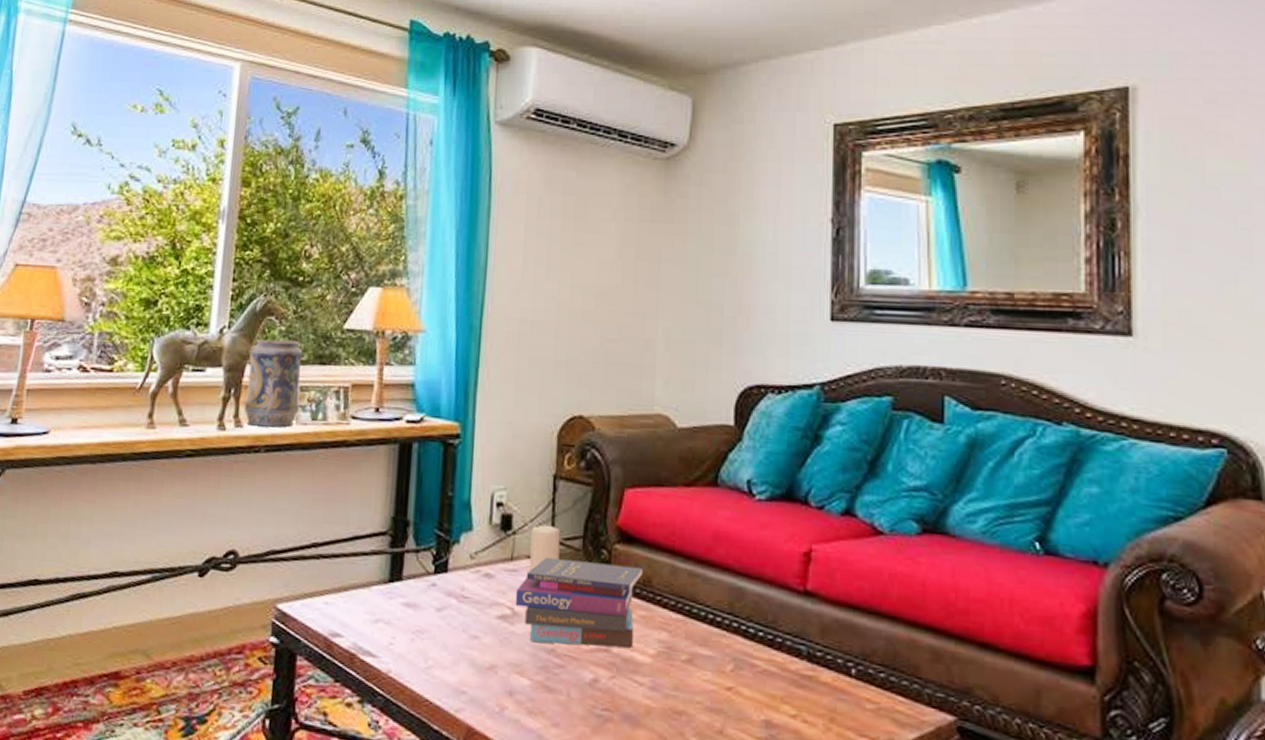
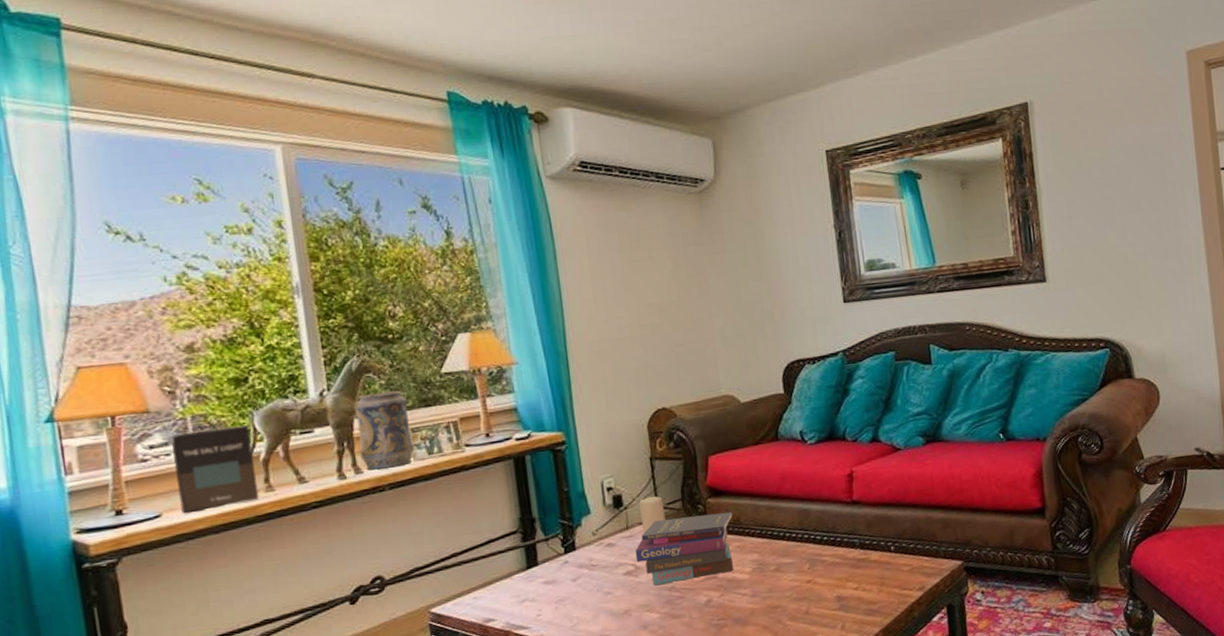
books: none [68,348,147,436] -> present [171,425,260,513]

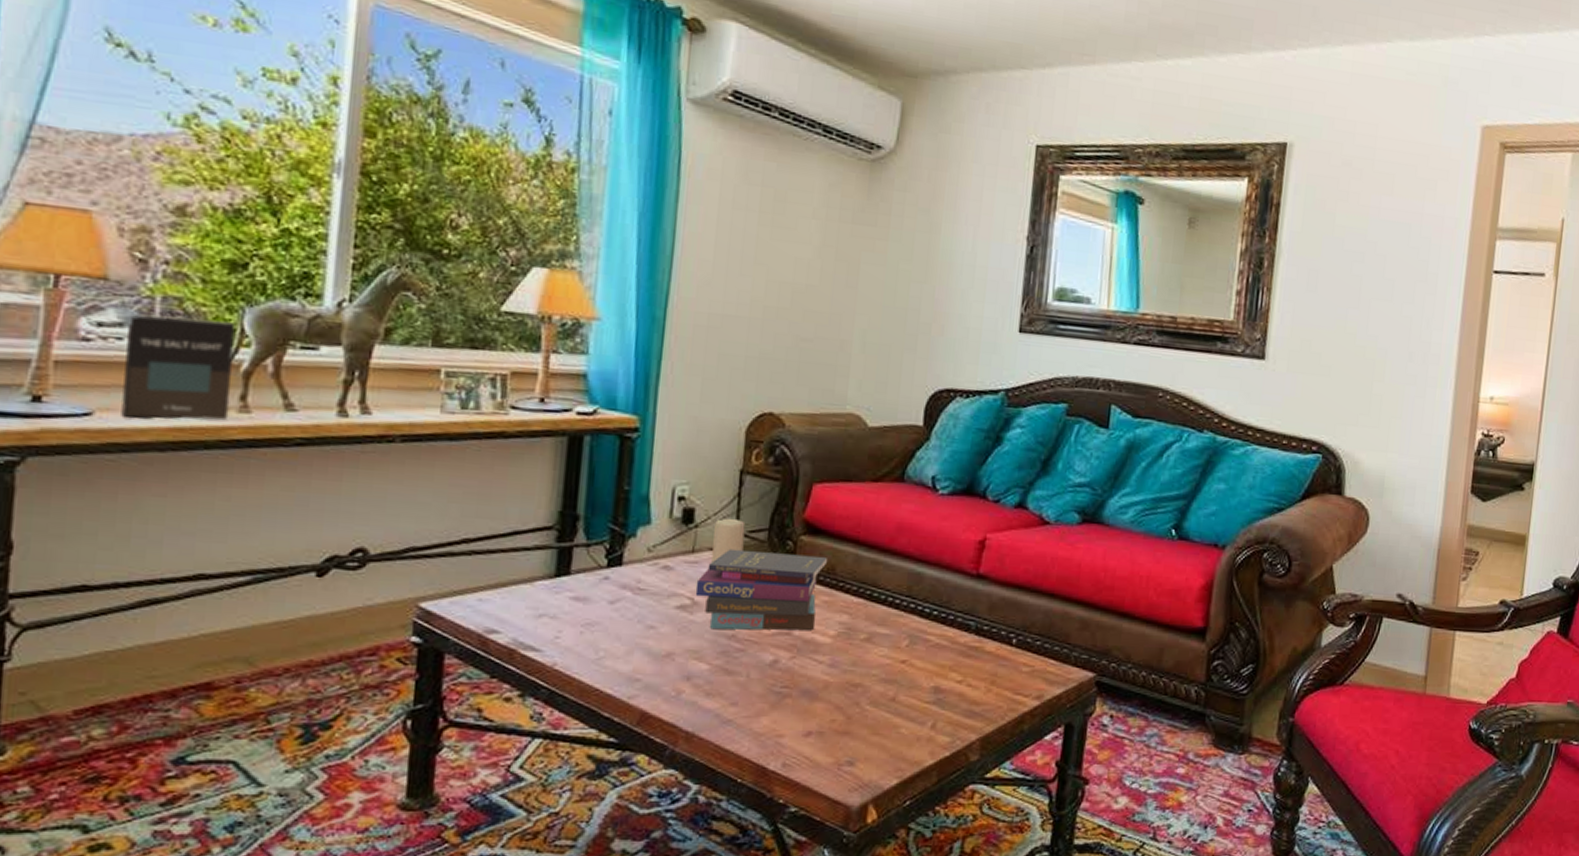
decorative vase: present [355,390,415,470] -> none [373,317,449,416]

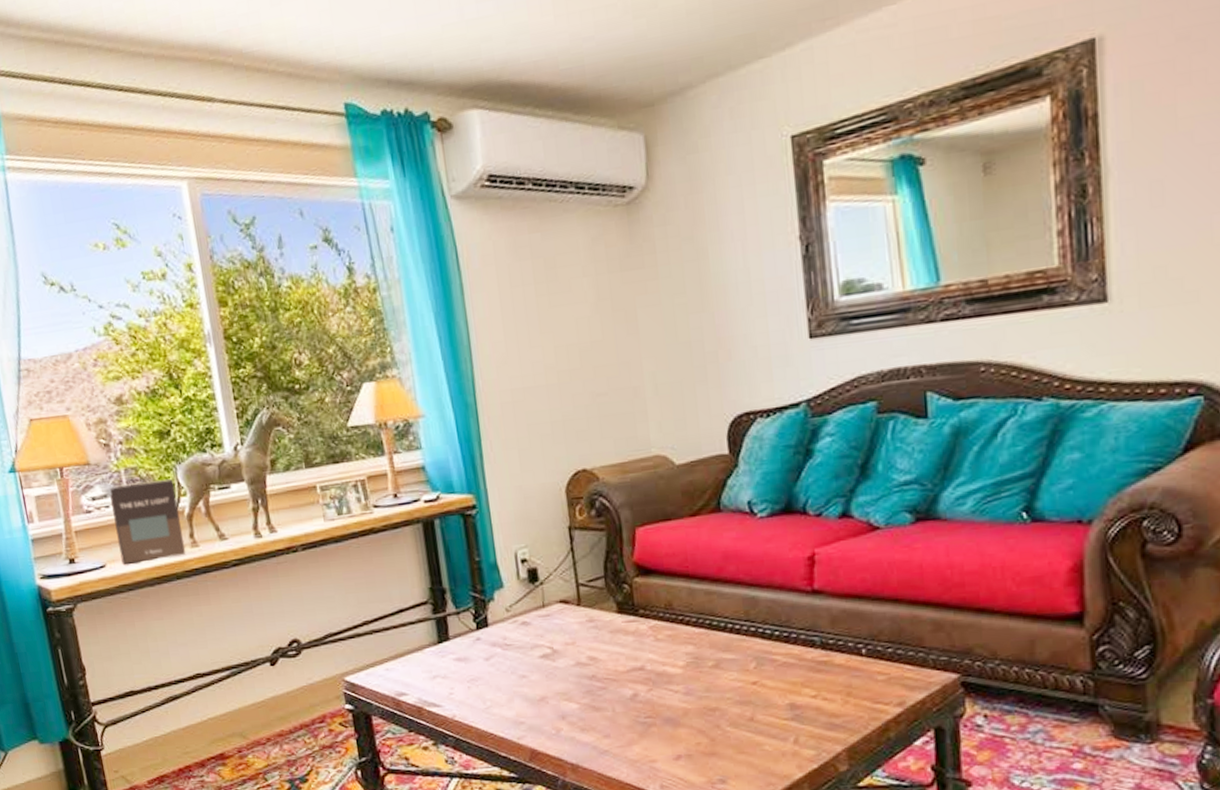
books: present [695,548,828,631] -> none [552,594,664,673]
candle: present [711,518,746,564] -> none [557,571,586,615]

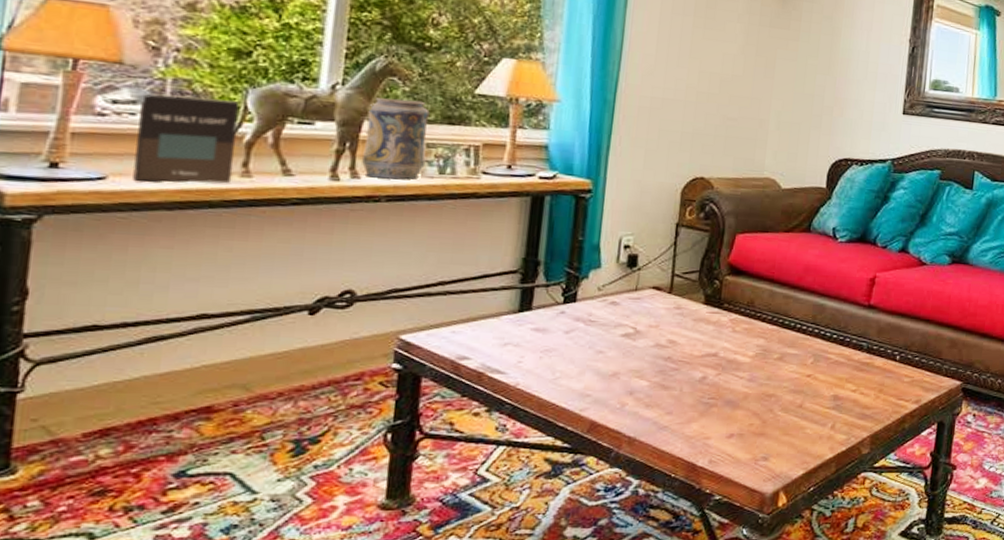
decorative vase: none [267,445,325,529] -> present [362,98,430,180]

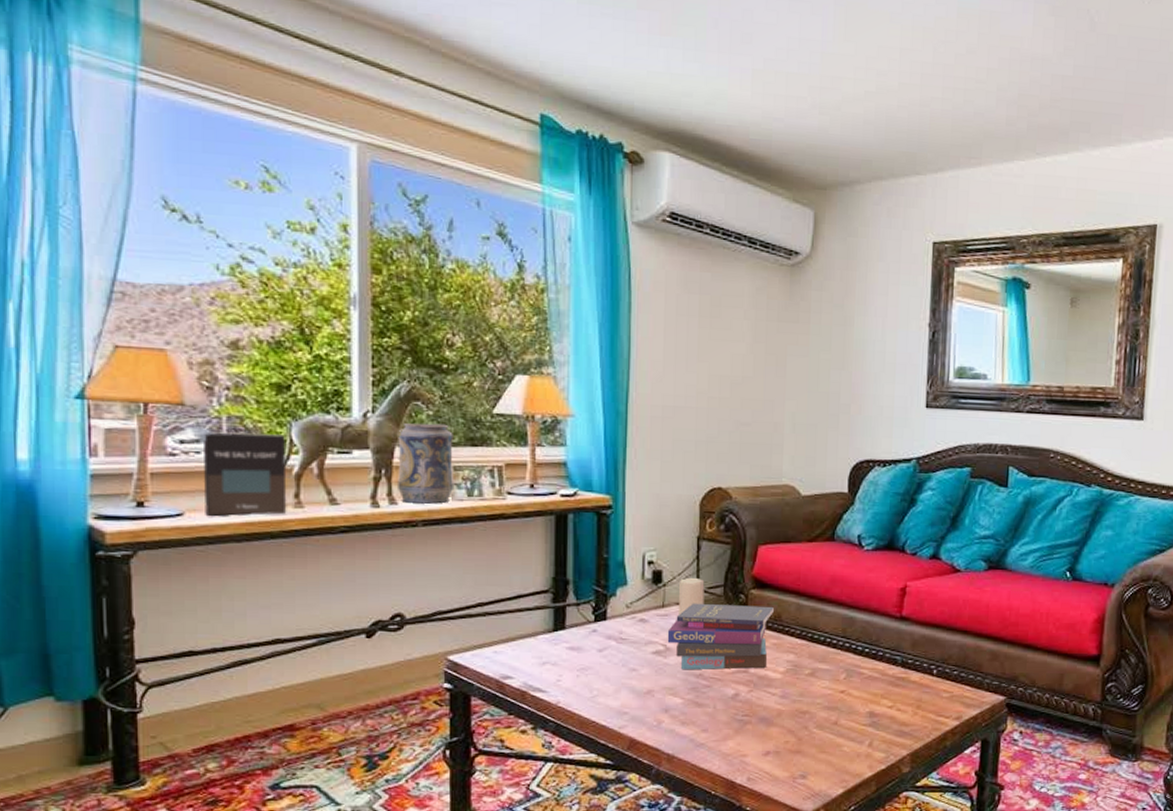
books: none [637,287,748,353] -> present [667,603,775,670]
candle: none [651,262,680,299] -> present [679,577,705,616]

